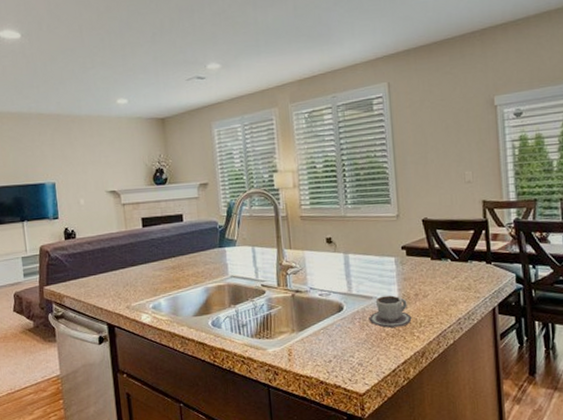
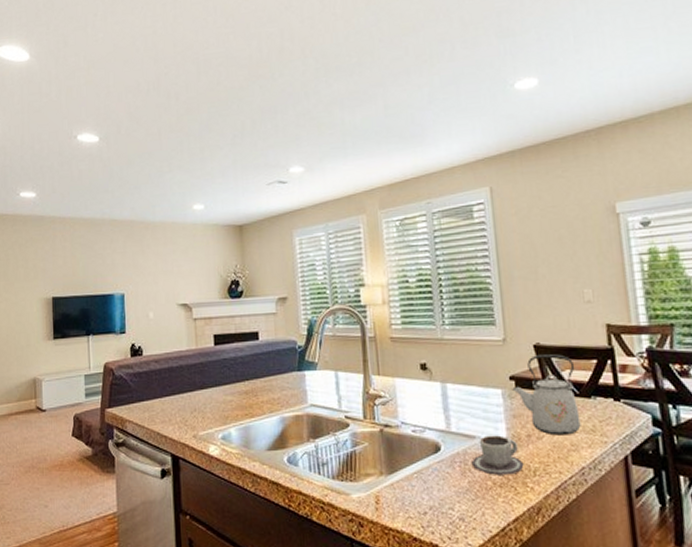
kettle: none [403,227,459,294] -> present [512,354,581,436]

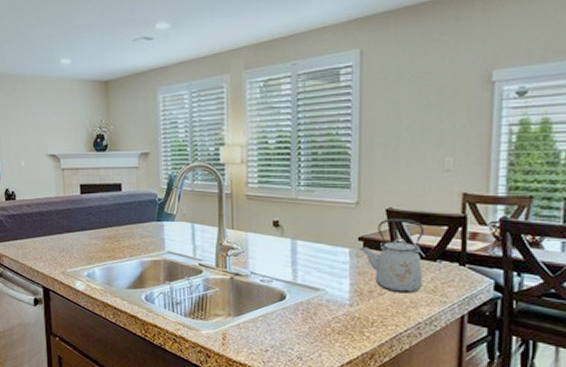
cup: present [471,435,524,475] -> none [313,289,363,324]

